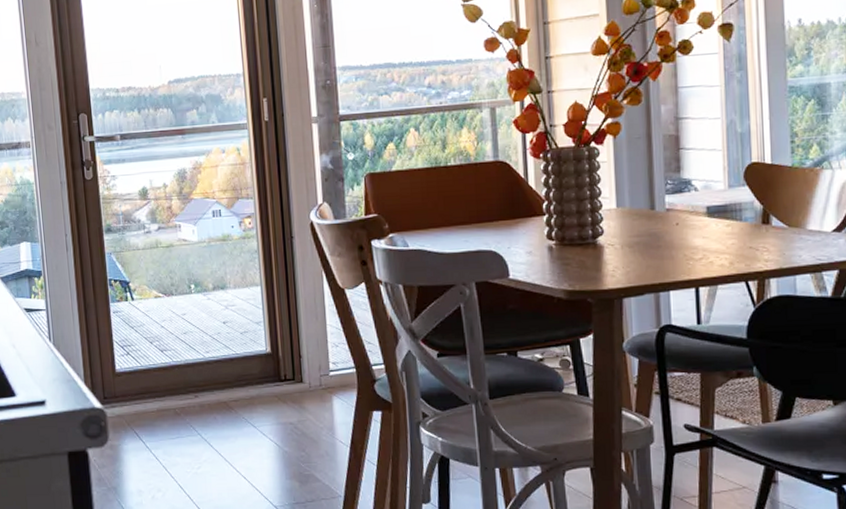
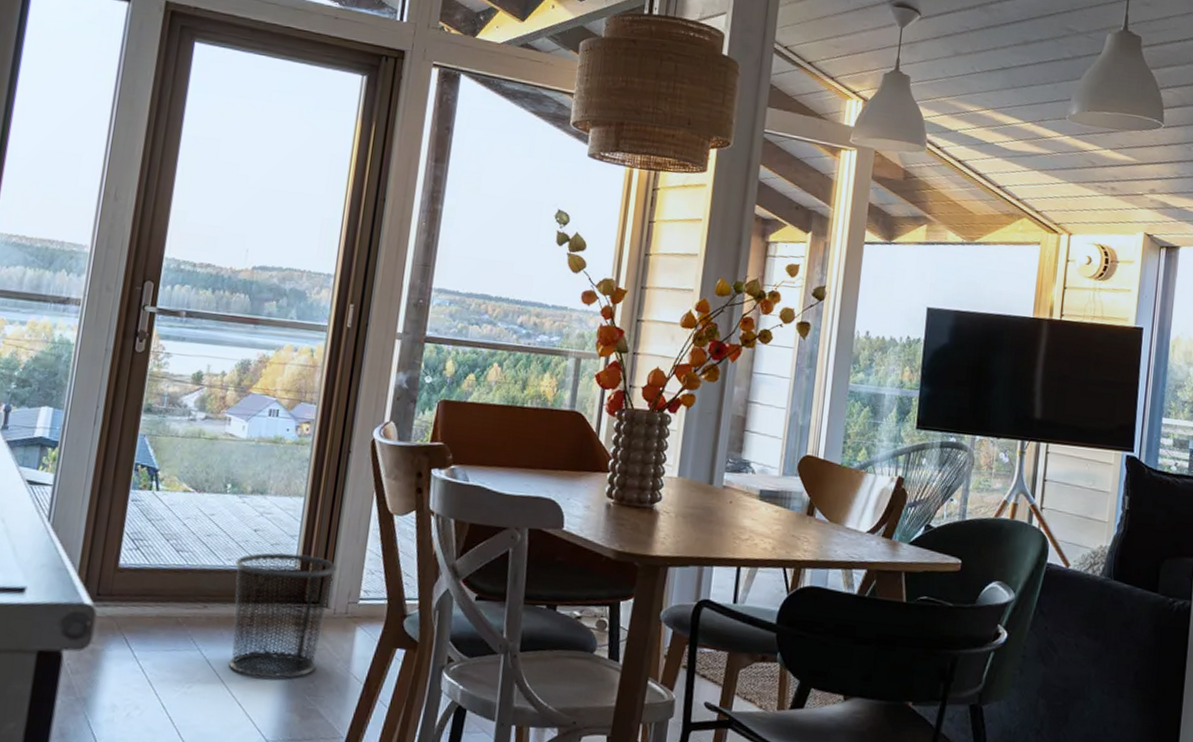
trash can: none [213,338,304,452] -> present [229,552,337,679]

